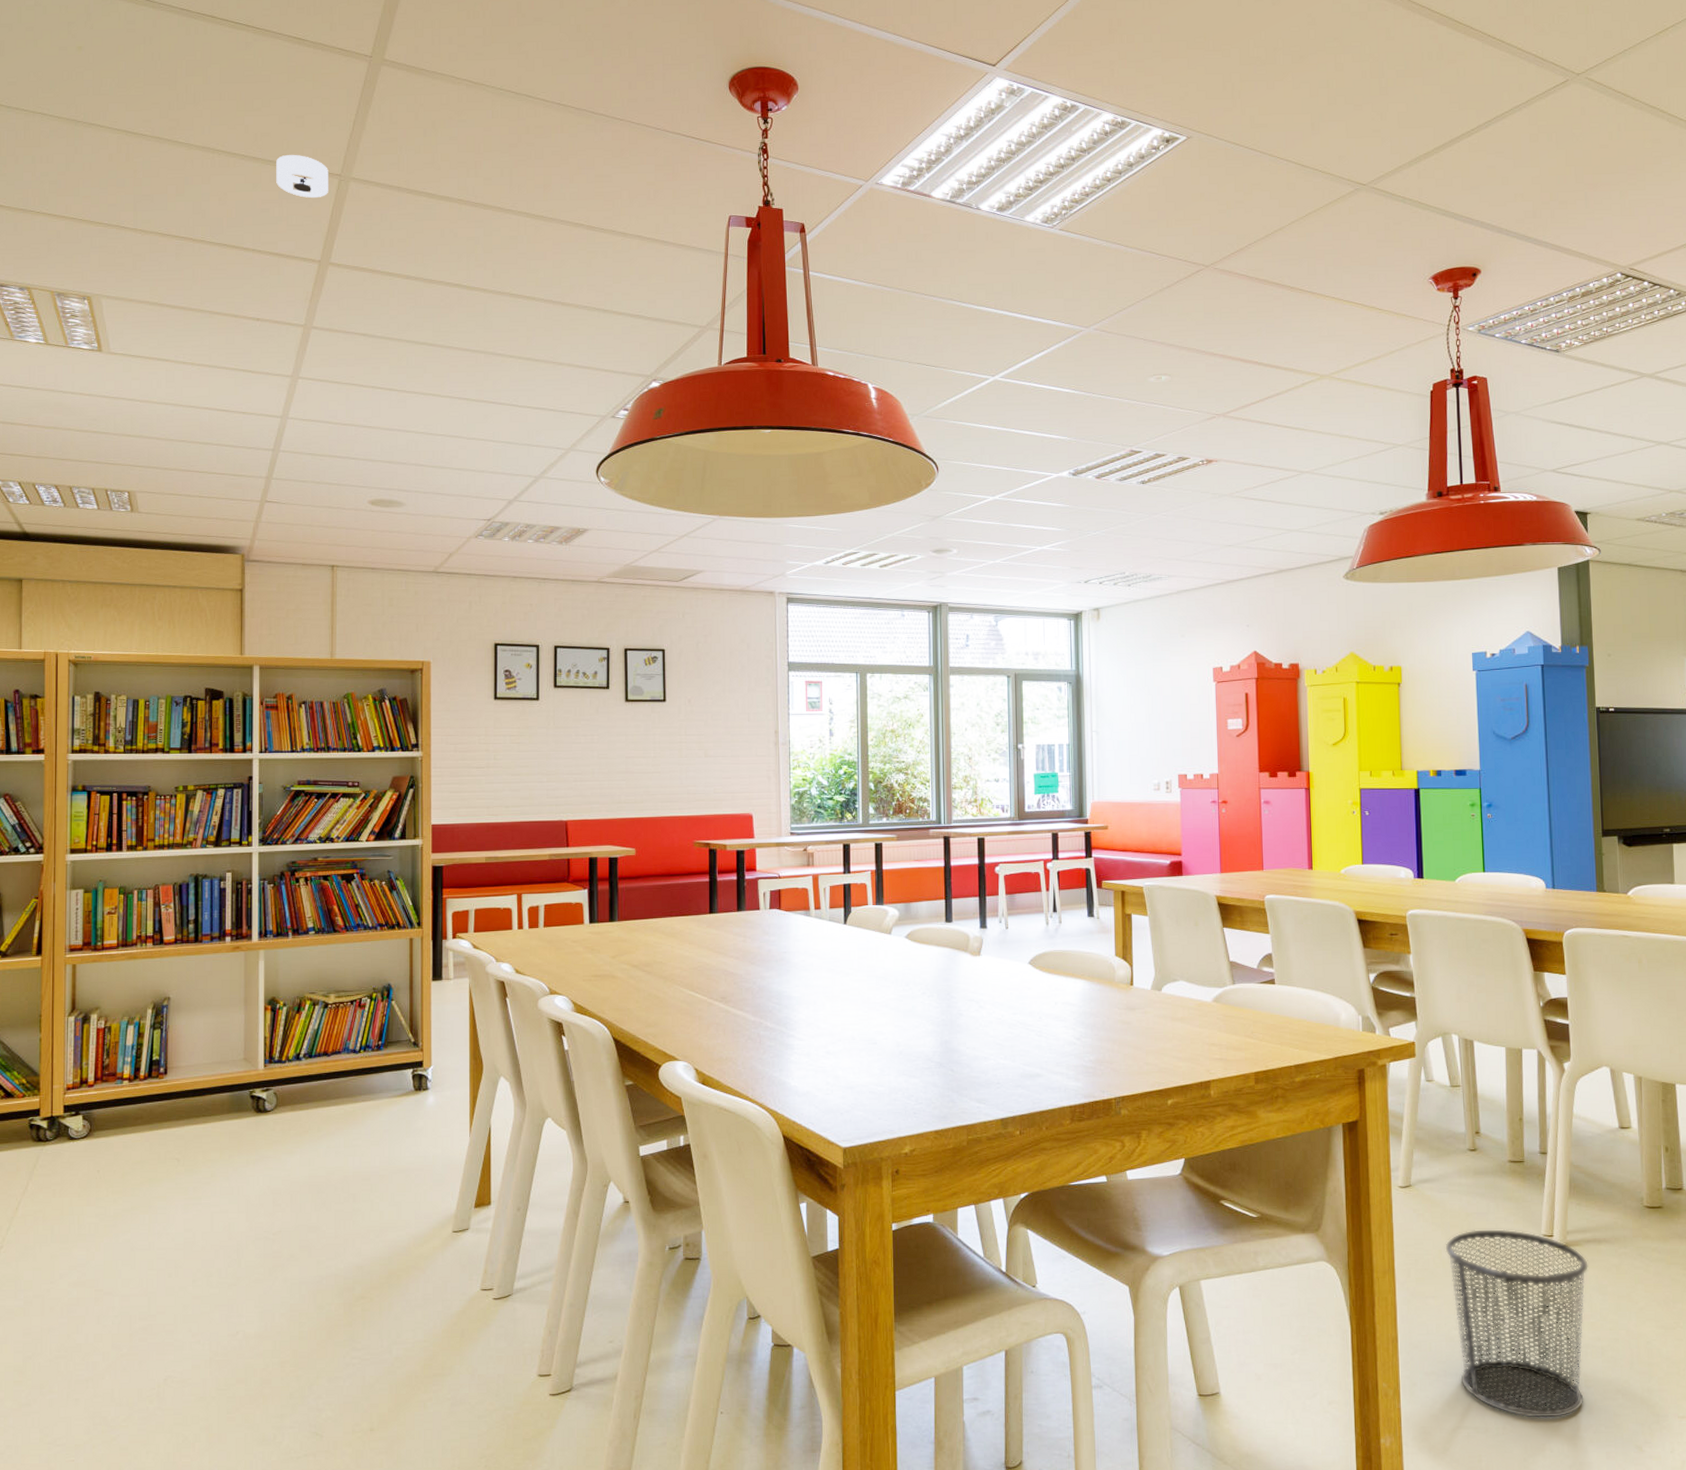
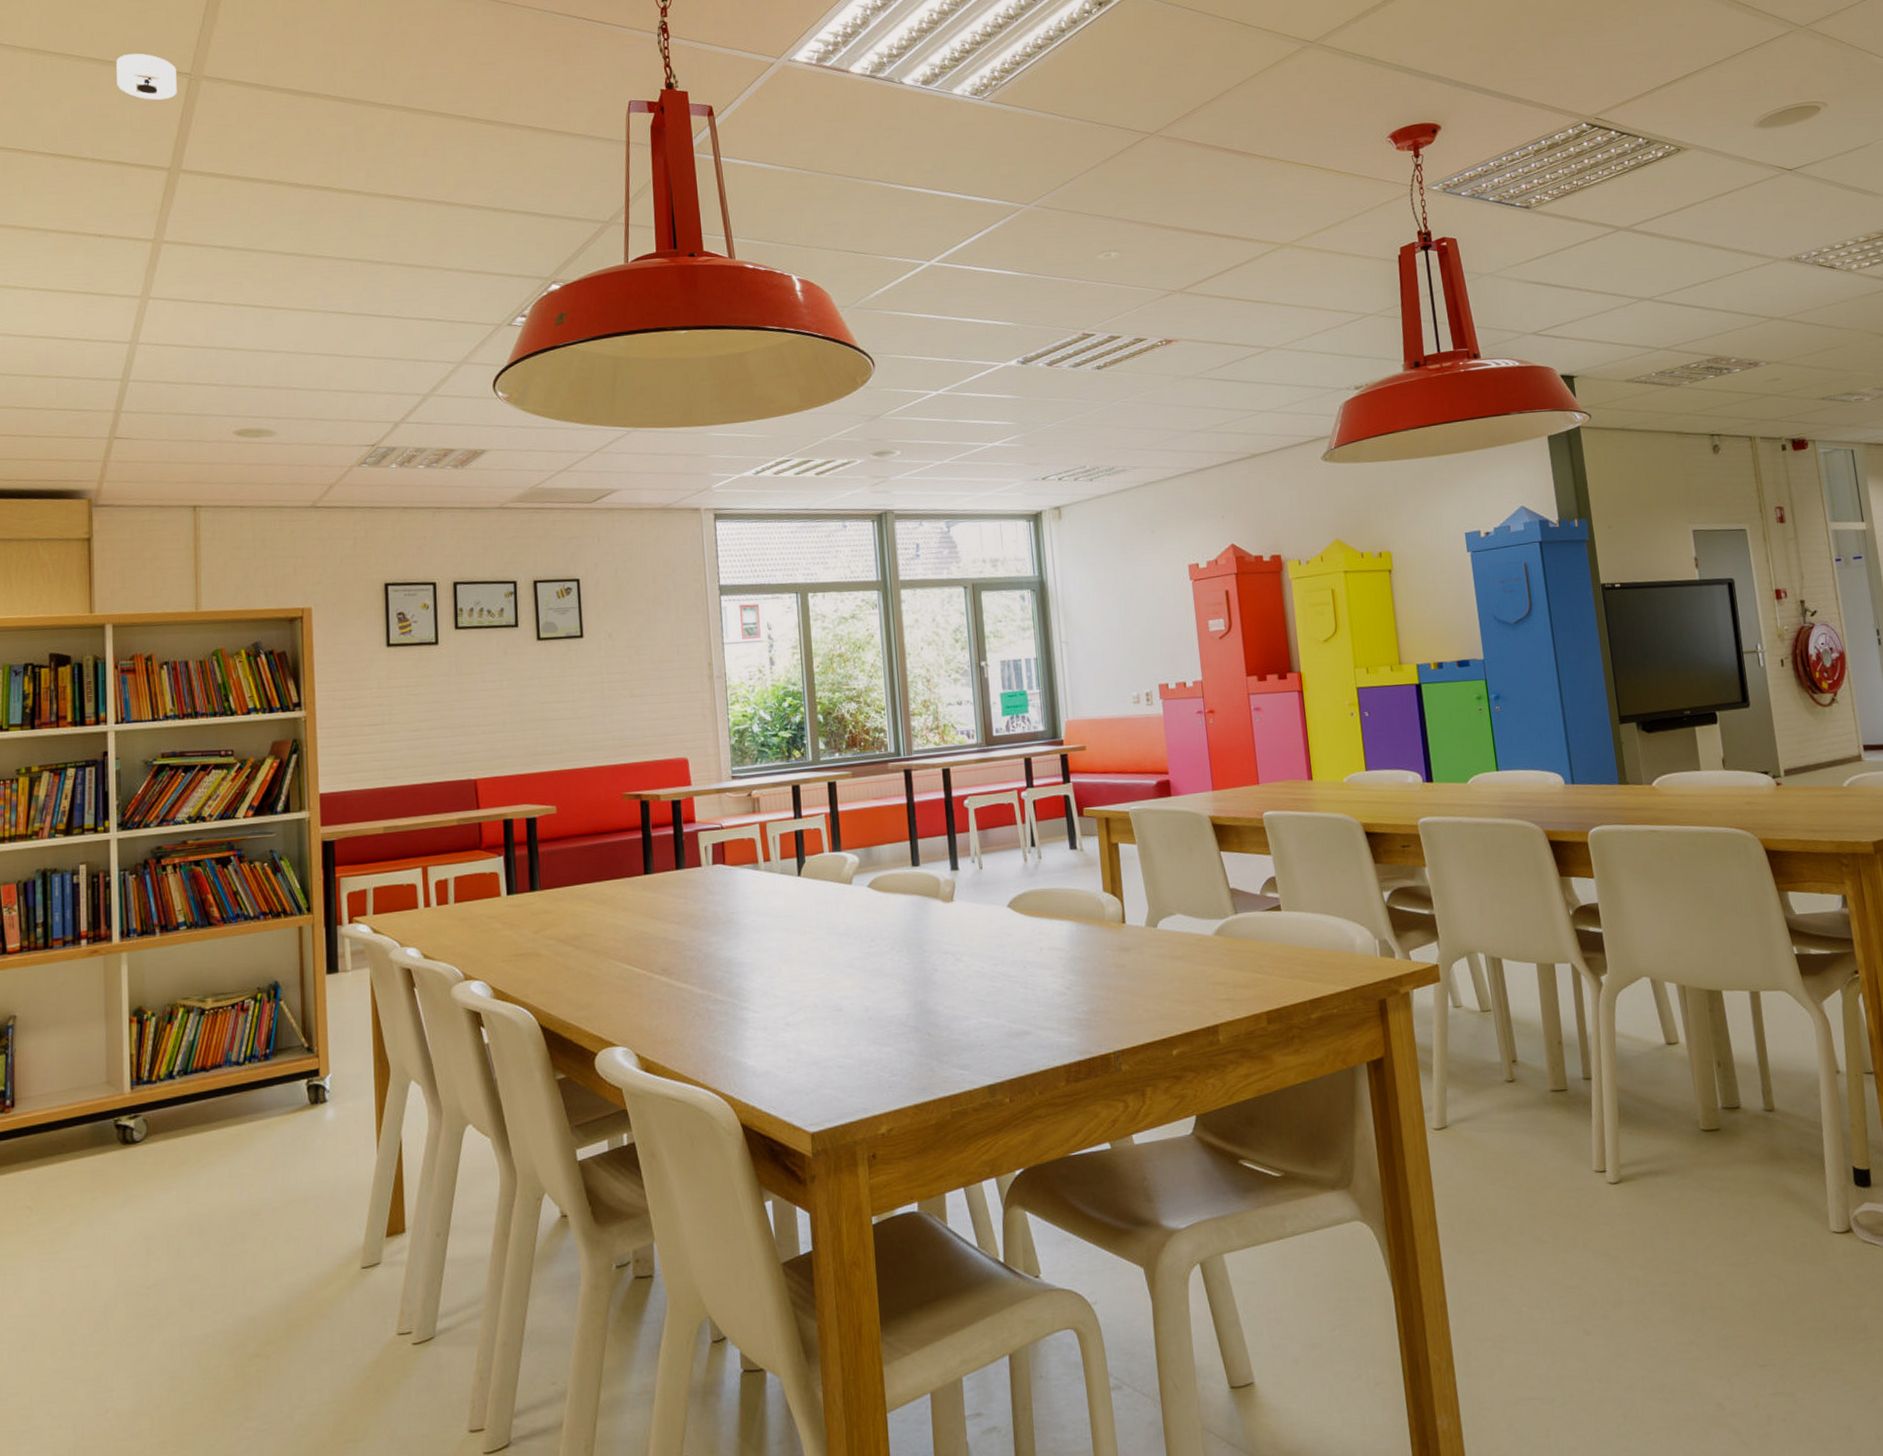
waste bin: present [1445,1229,1589,1418] -> none [1489,1168,1656,1381]

